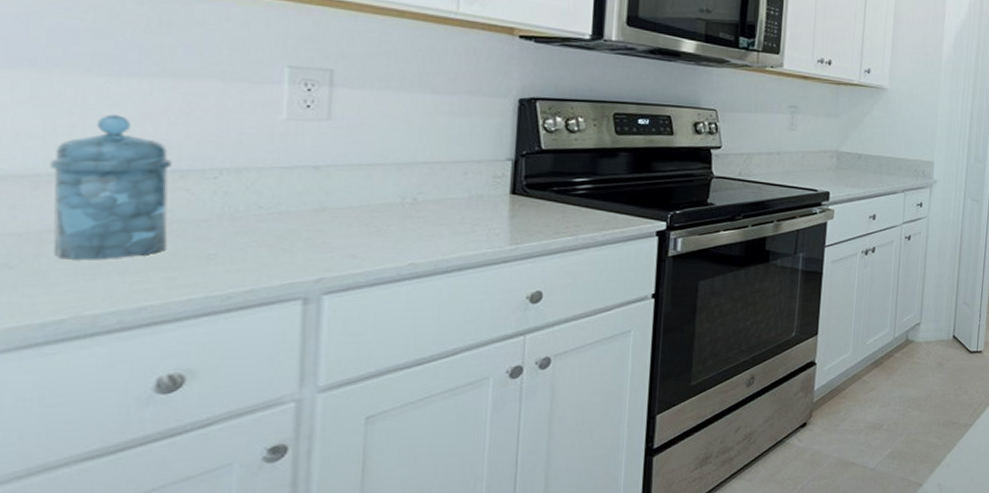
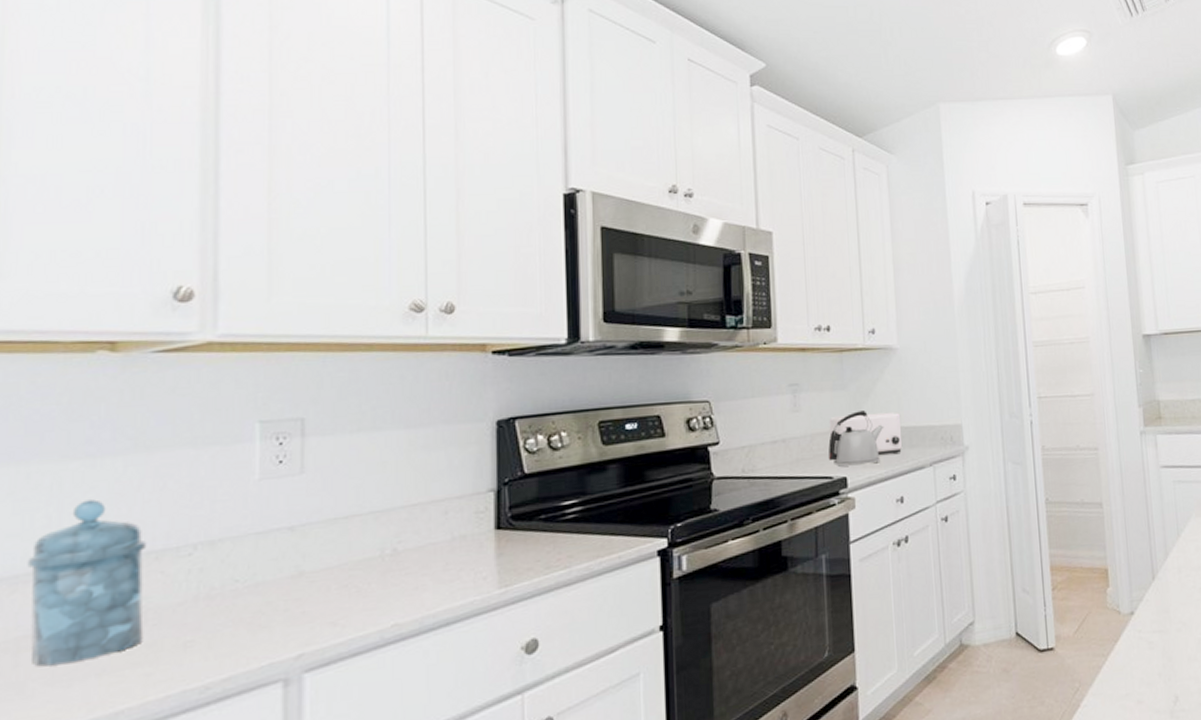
kettle: none [815,137,868,184] -> present [828,411,884,468]
toaster: none [819,139,883,179] -> present [829,412,903,456]

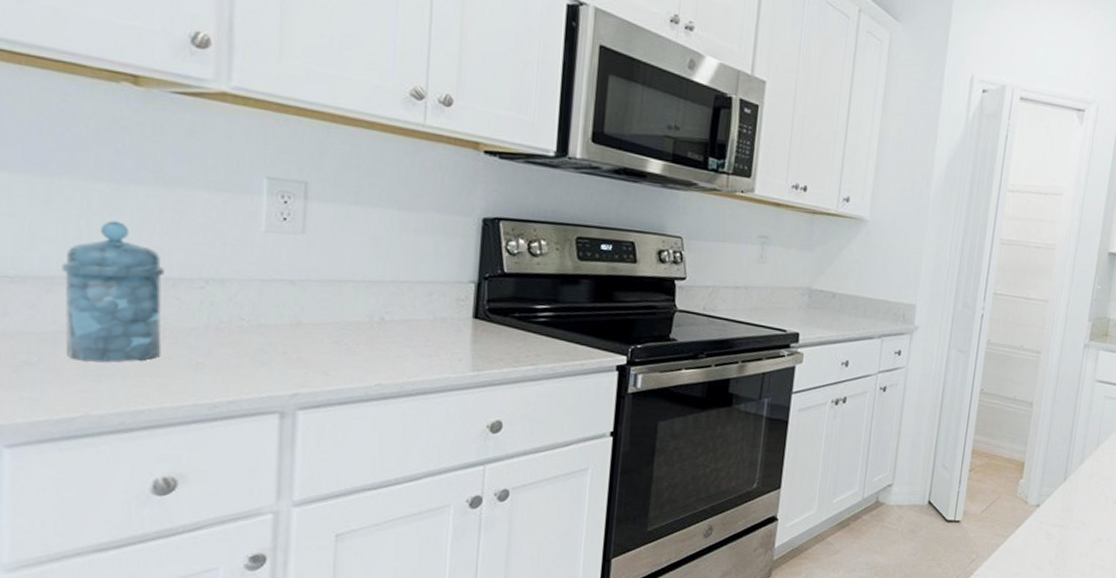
kettle: present [828,411,884,468] -> none [784,273,842,326]
toaster: present [829,412,903,456] -> none [790,274,860,321]

